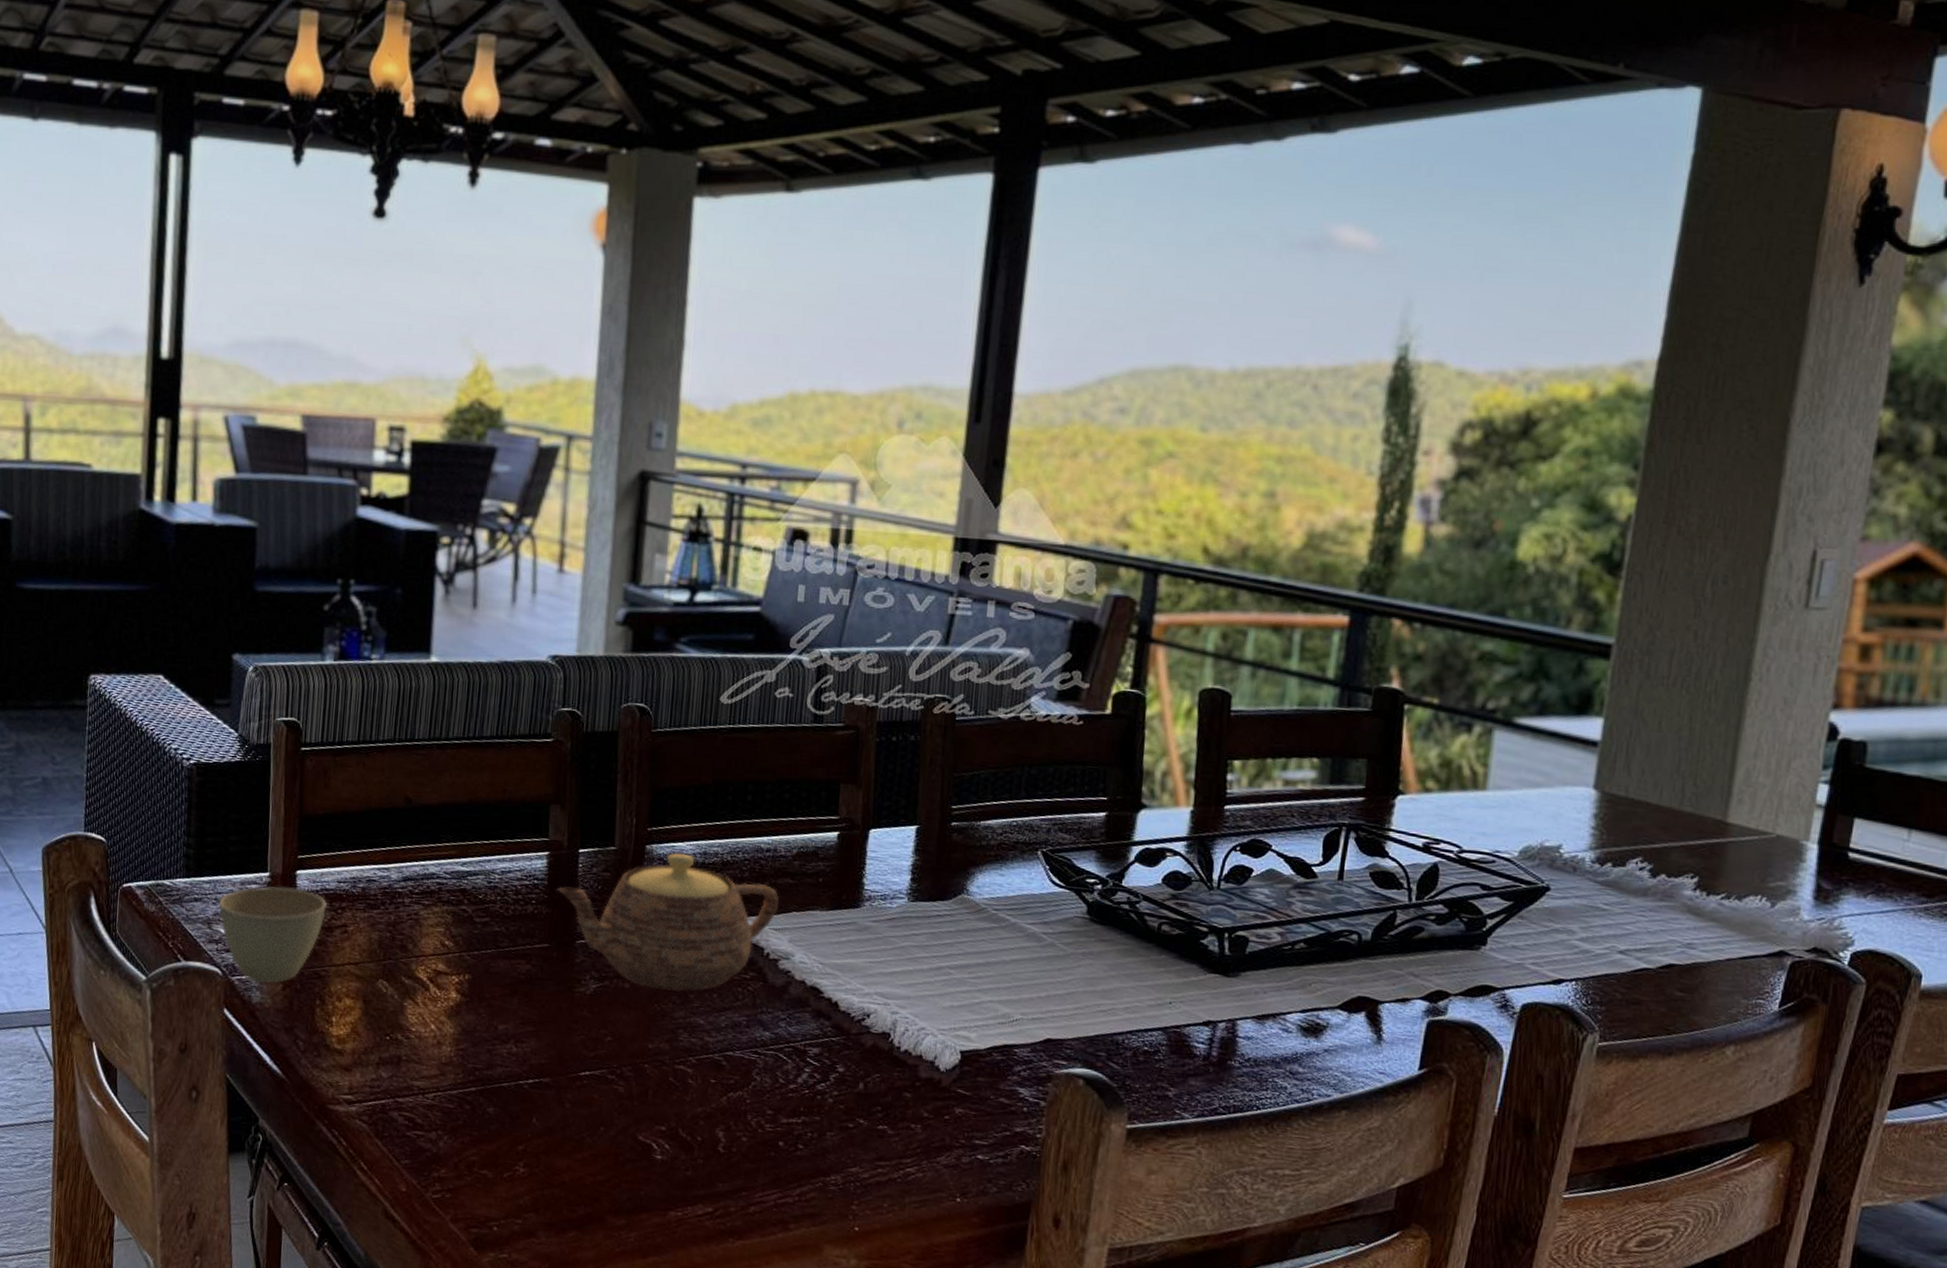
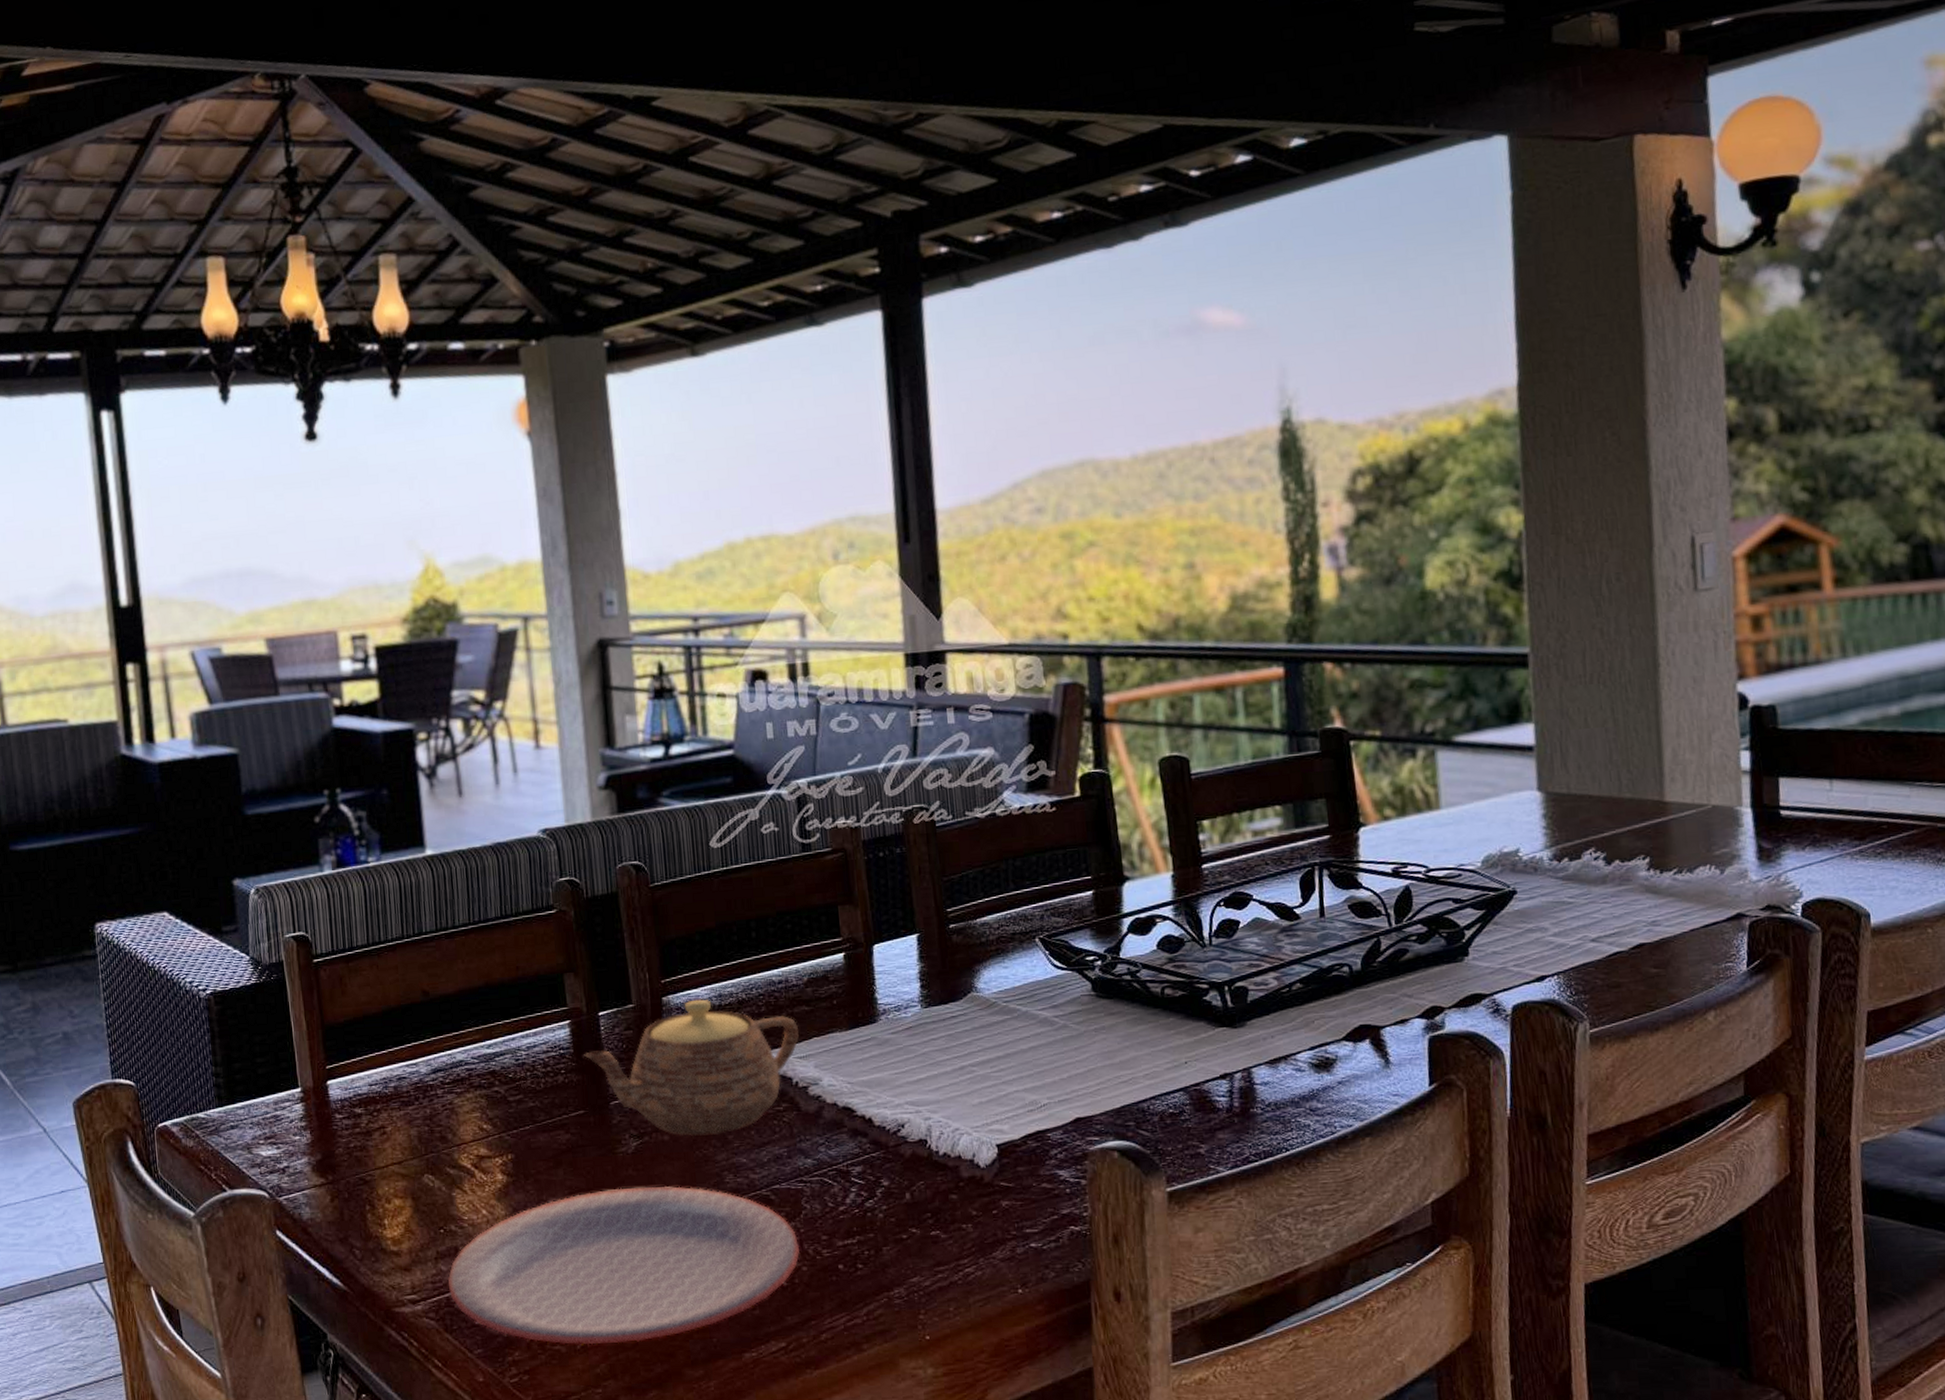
cup: present [219,886,327,984] -> none [255,1098,362,1199]
plate: none [385,1026,743,1181] -> present [447,1186,799,1345]

